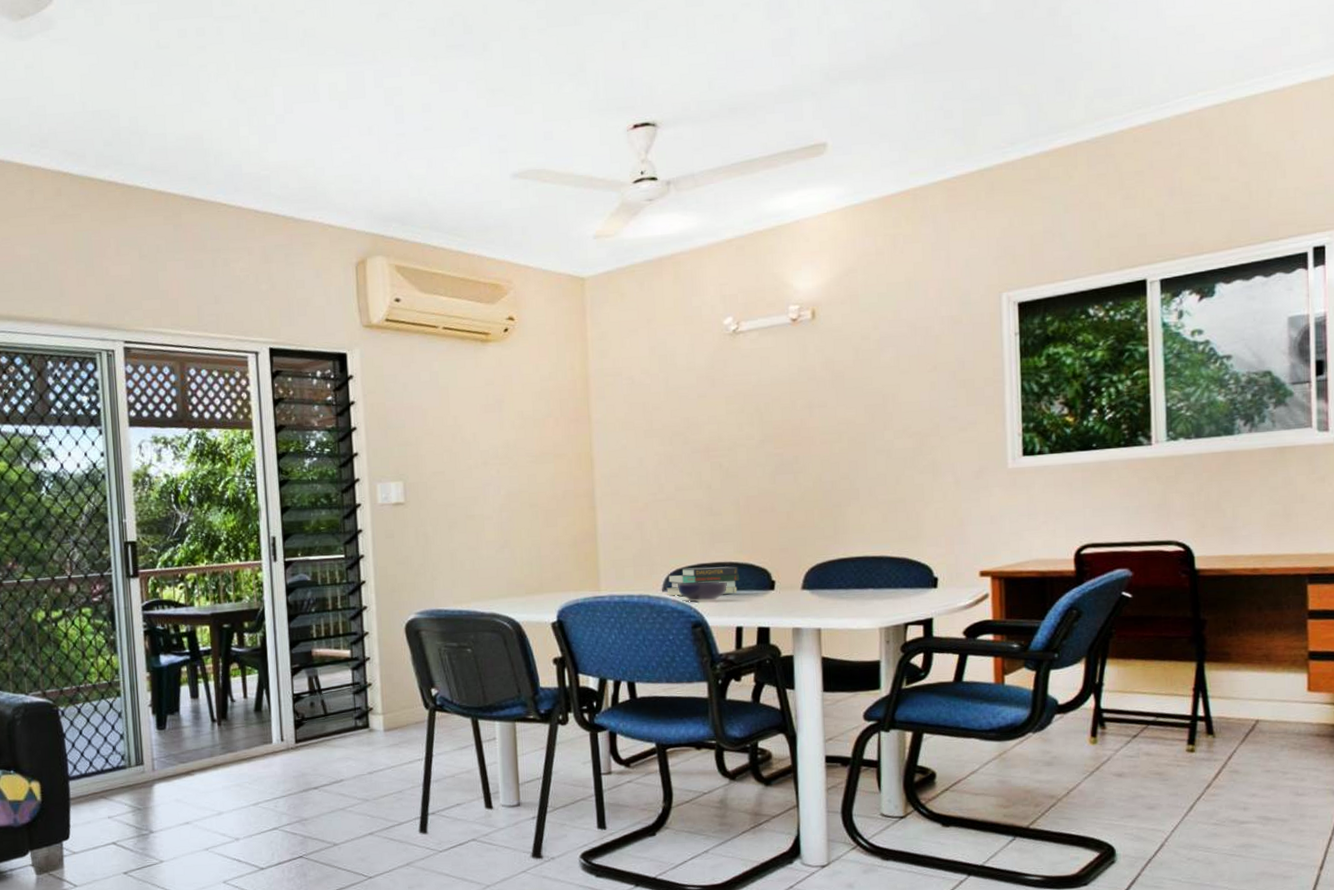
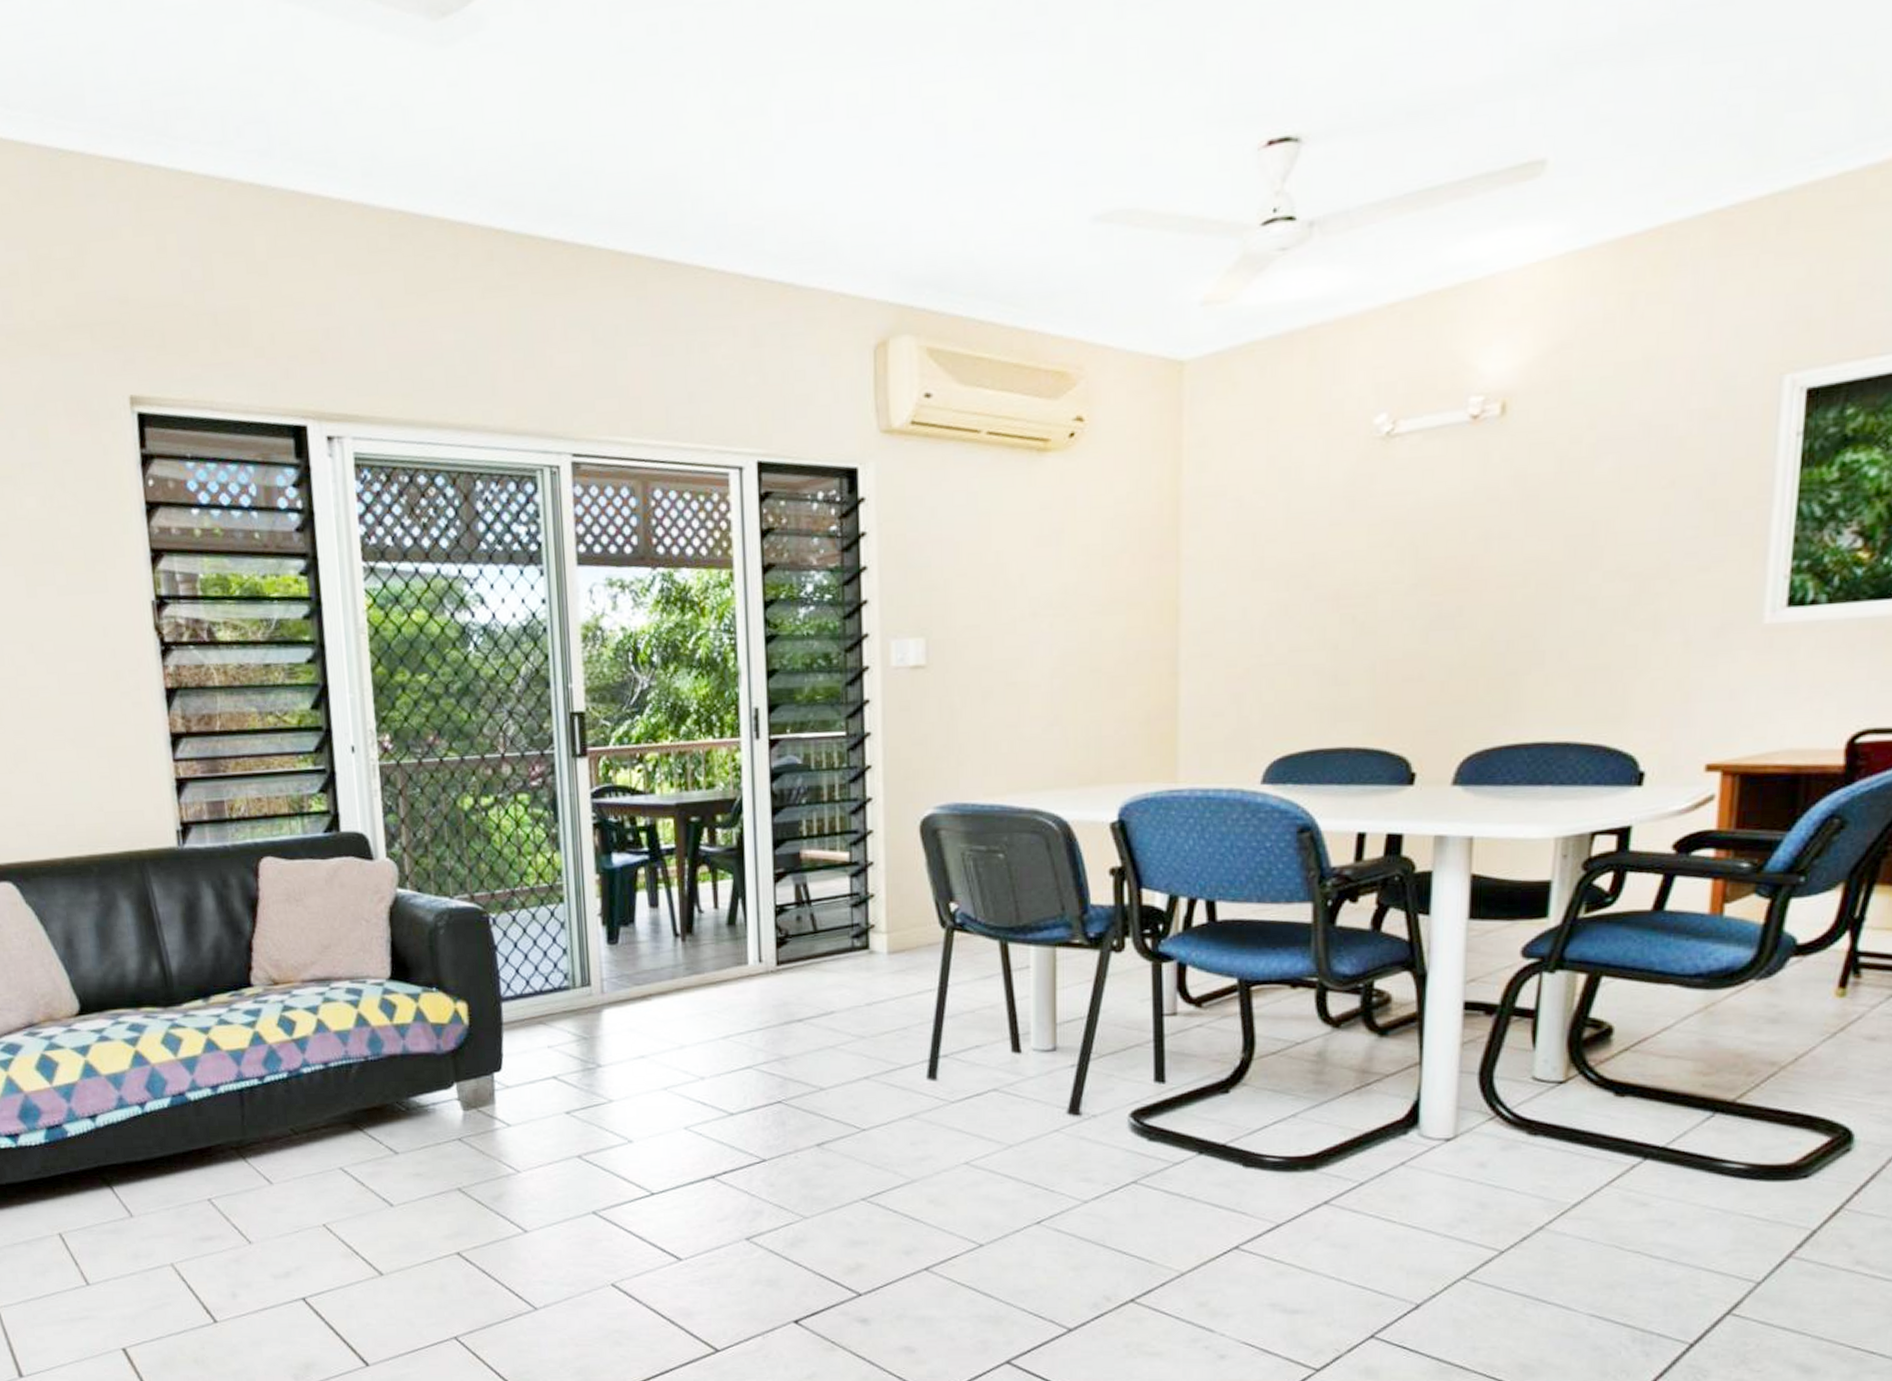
books: present [666,566,739,596] -> none [1267,753,1367,791]
bowl: present [678,581,727,602] -> none [1282,773,1350,799]

